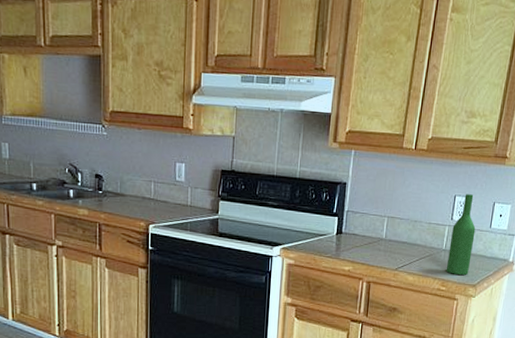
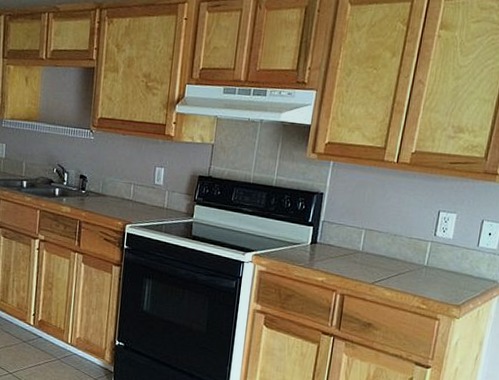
wine bottle: present [446,194,476,275] -> none [427,210,461,294]

